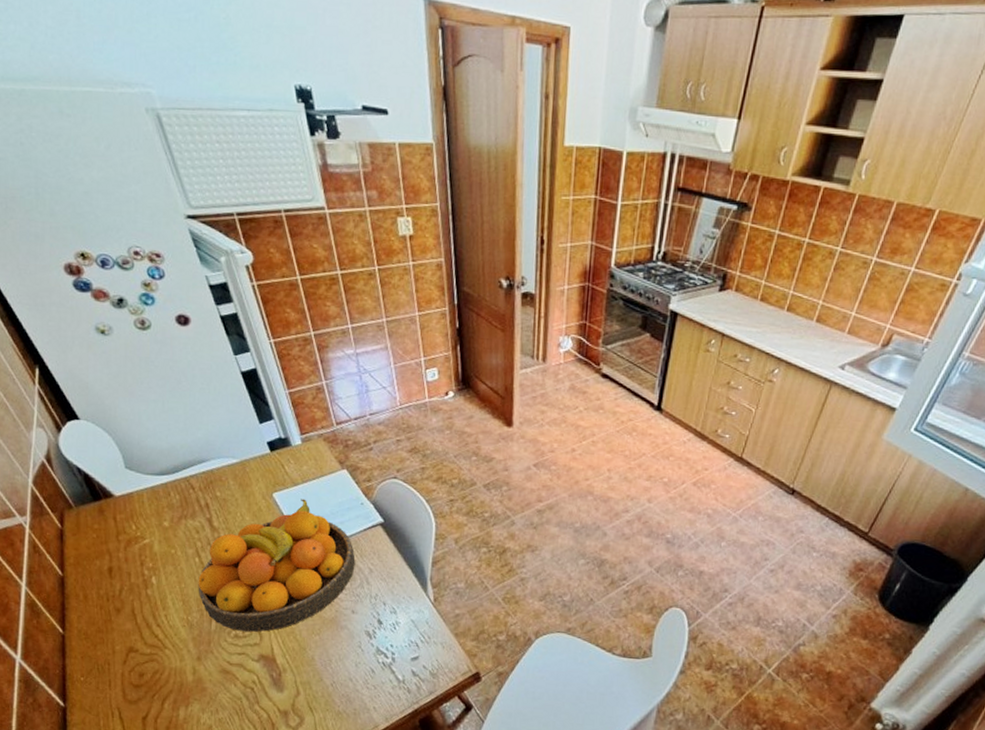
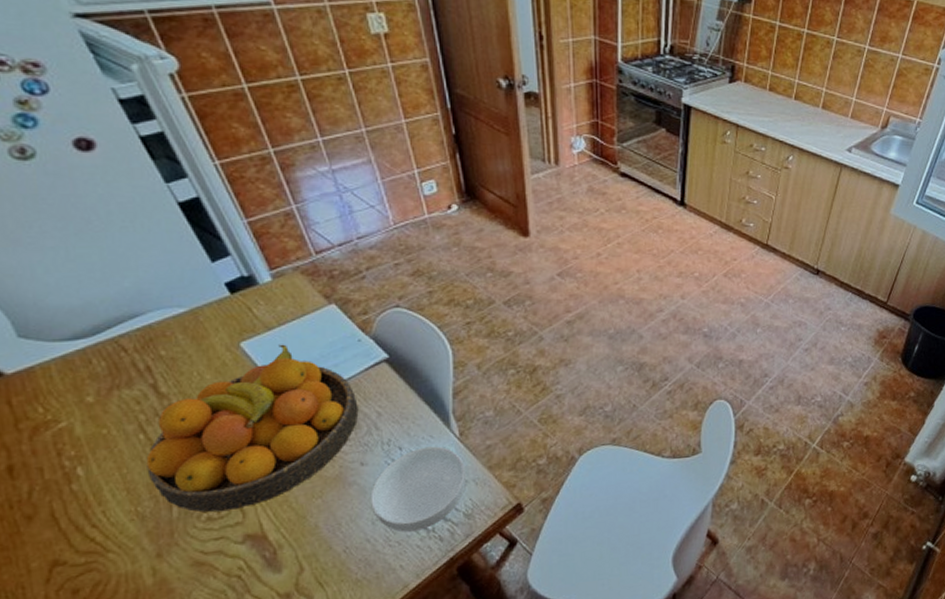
cereal bowl: none [356,606,436,680] -> present [370,446,467,532]

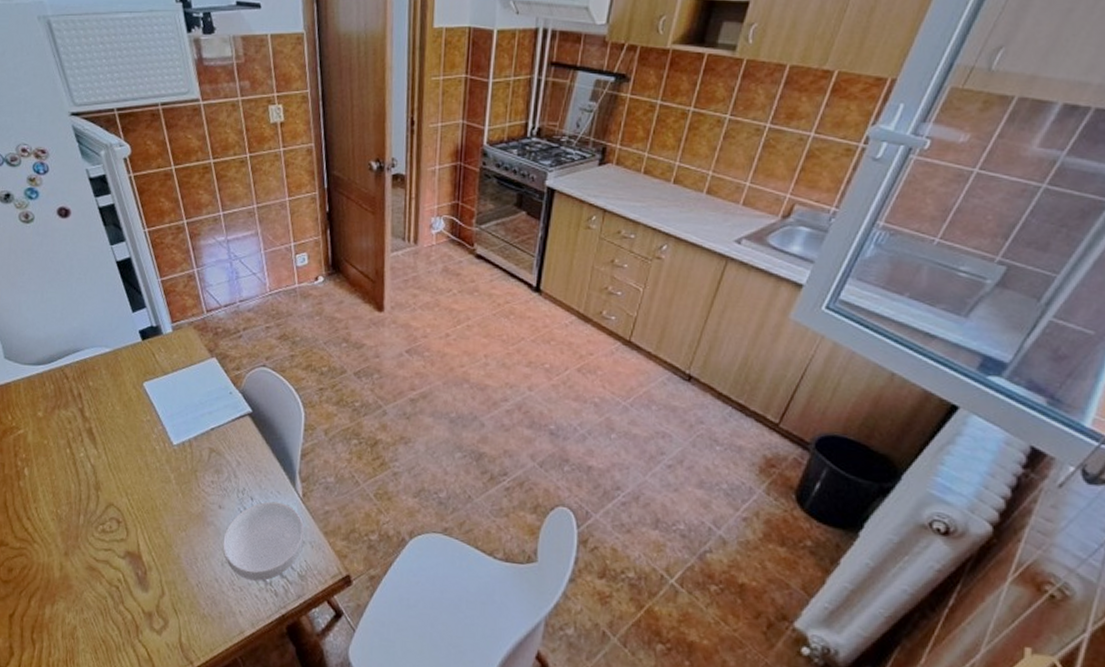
fruit bowl: present [146,344,359,512] -> none [68,388,223,527]

